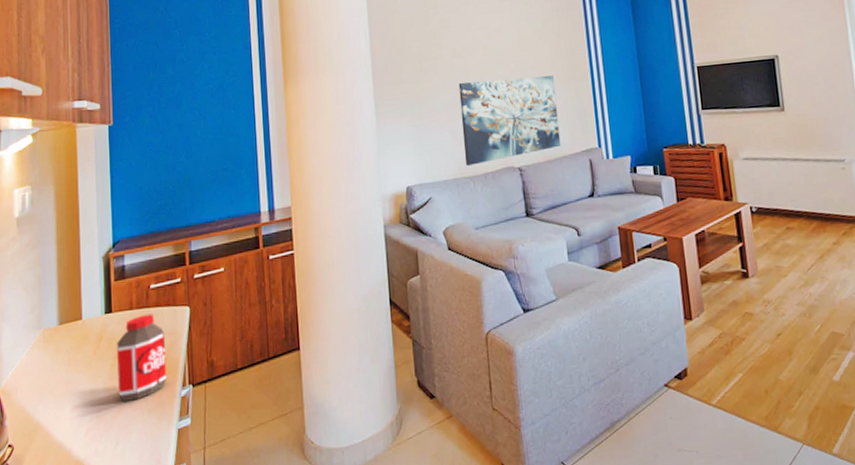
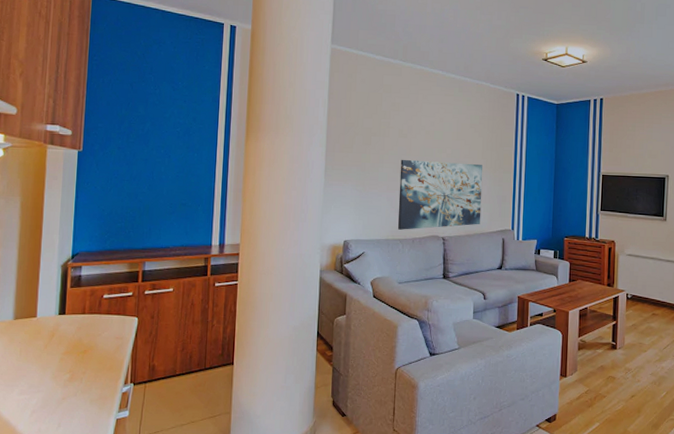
bottle: present [117,314,167,403] -> none [65,319,113,392]

